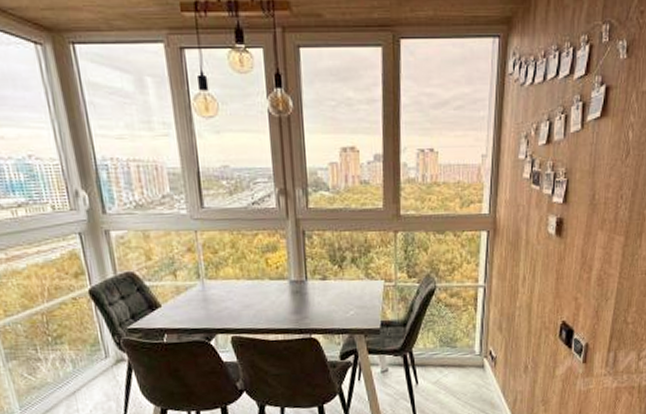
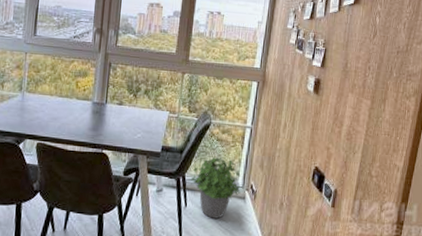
potted plant: none [420,324,478,393] -> present [191,156,241,219]

